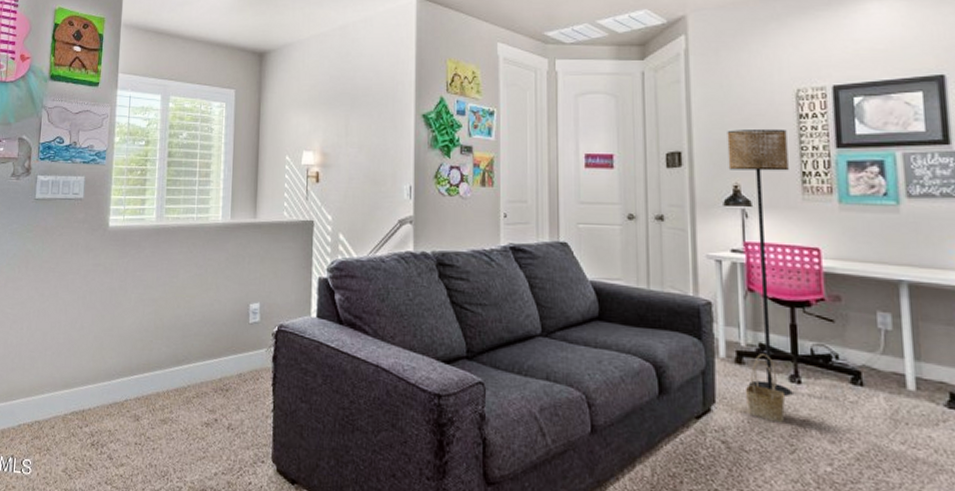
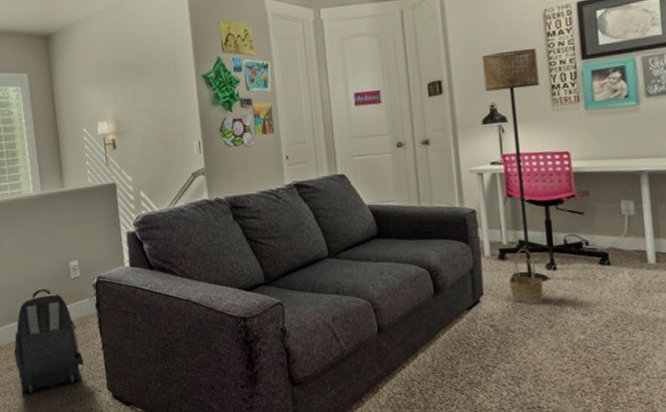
backpack: none [171,330,251,455] -> present [13,288,85,394]

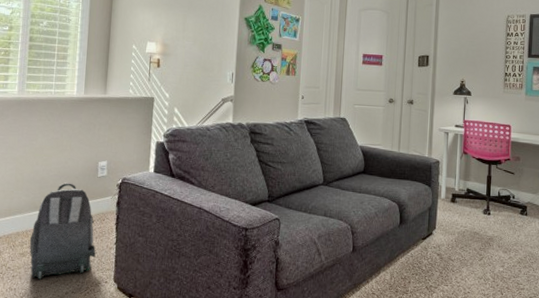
floor lamp: present [482,48,548,282] -> none [458,41,498,223]
basket: present [508,249,544,305] -> none [455,196,479,241]

